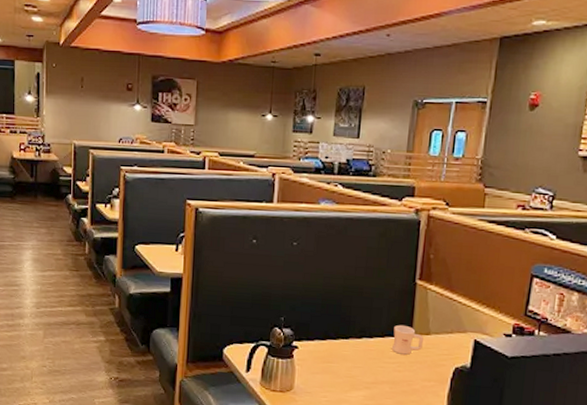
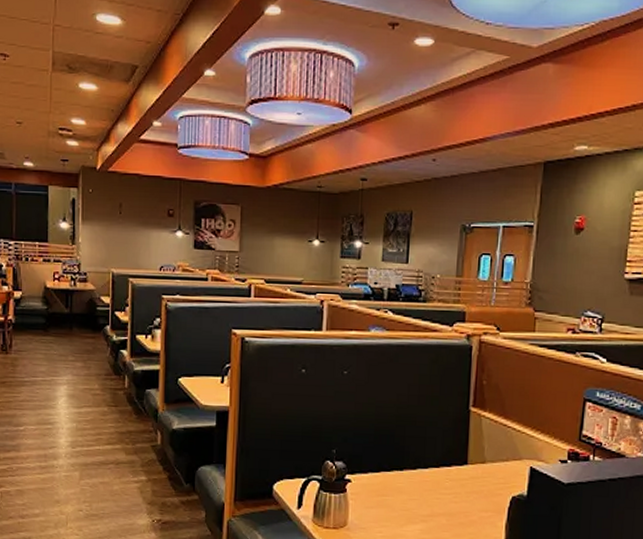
mug: present [392,324,423,355] -> none [448,453,479,485]

